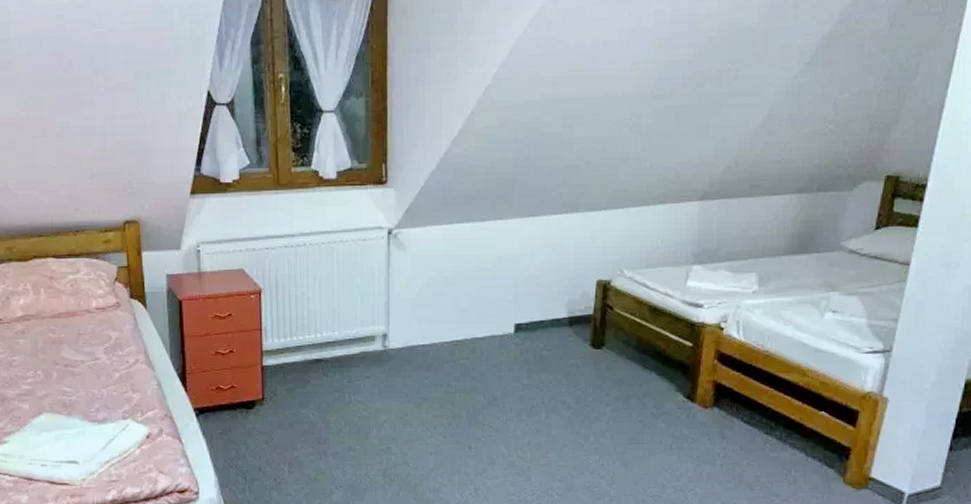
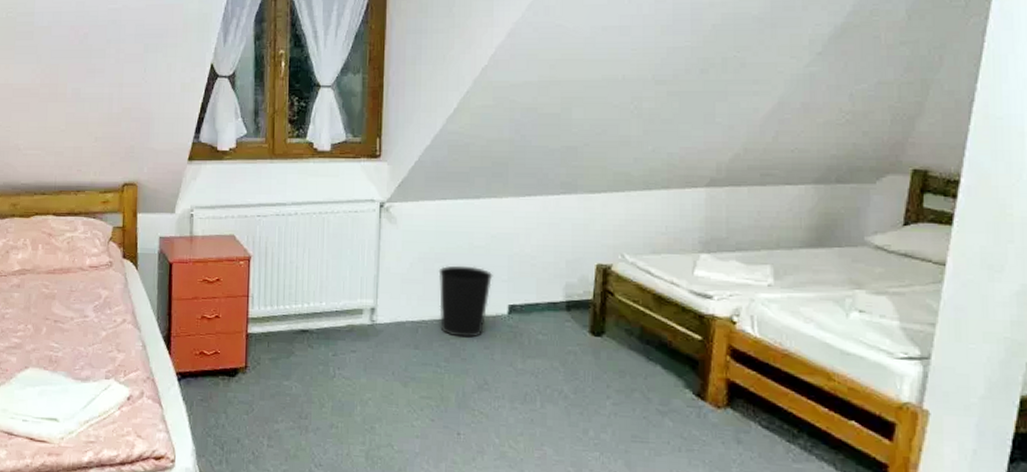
wastebasket: none [447,288,500,357] -> present [438,265,493,338]

